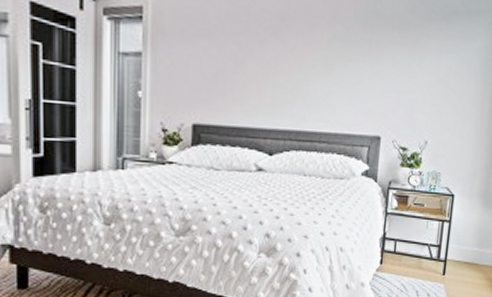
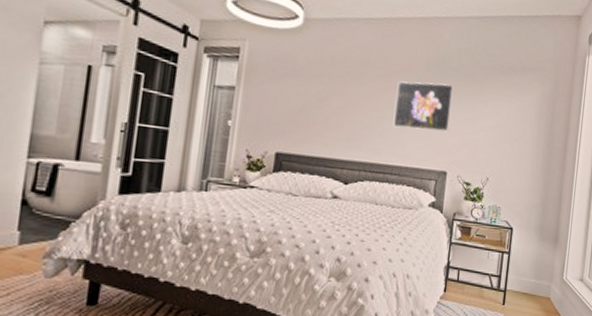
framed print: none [319,35,387,92] -> present [393,81,454,132]

